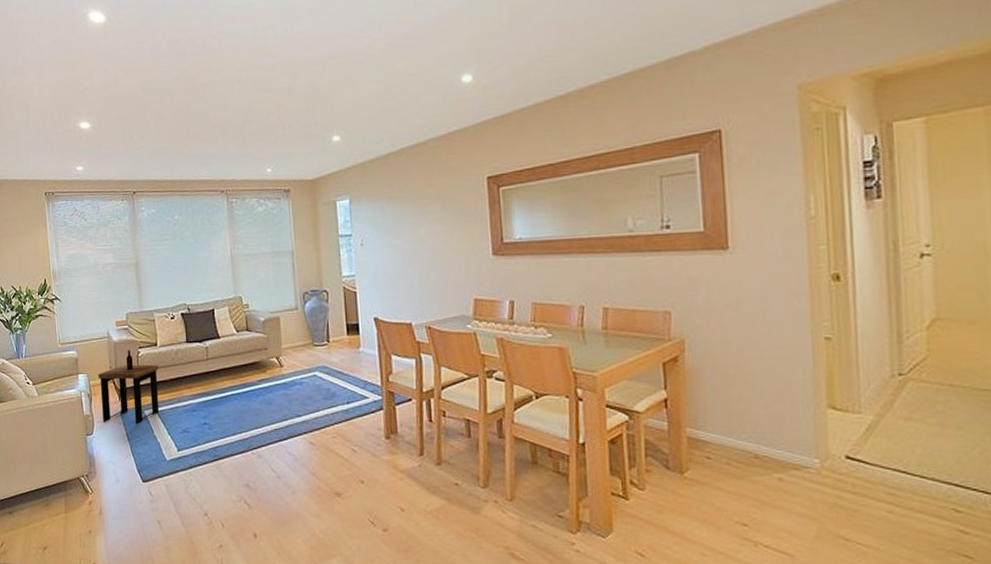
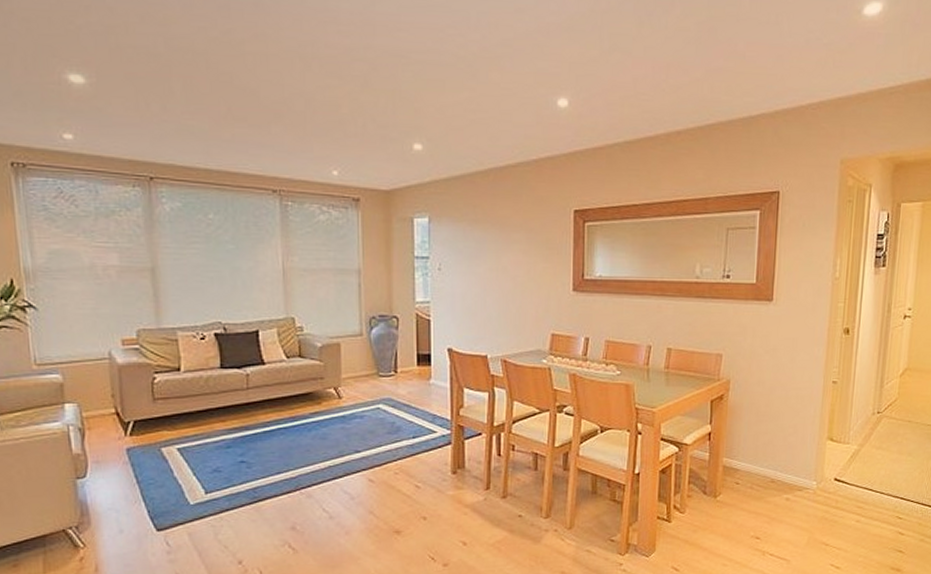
side table: present [98,350,160,425] -> none [95,375,182,464]

